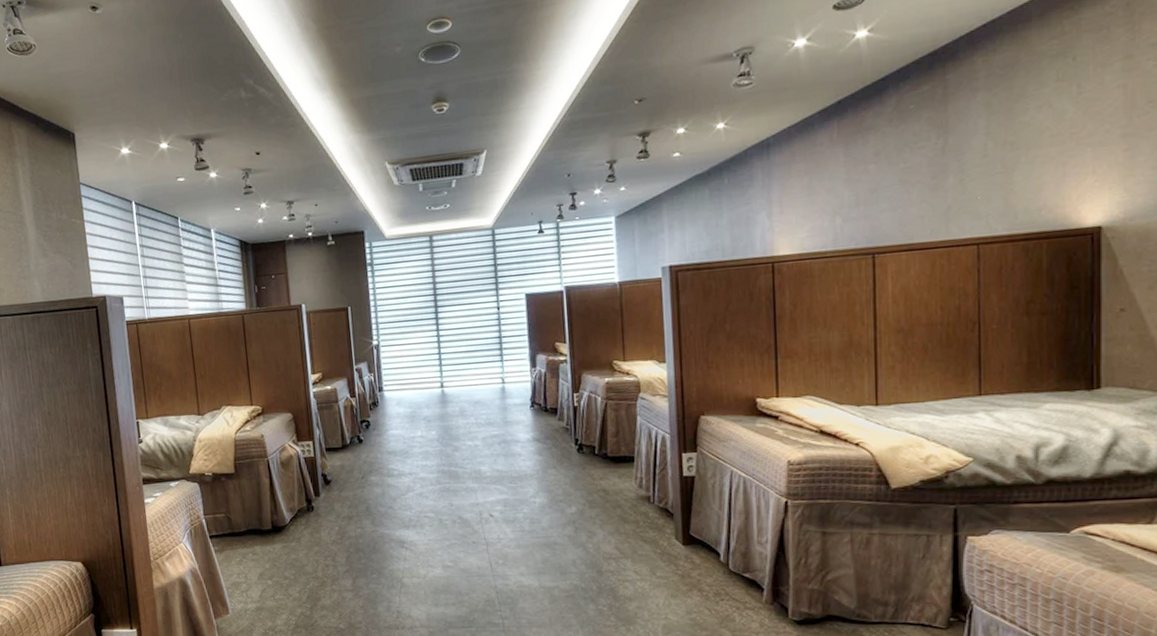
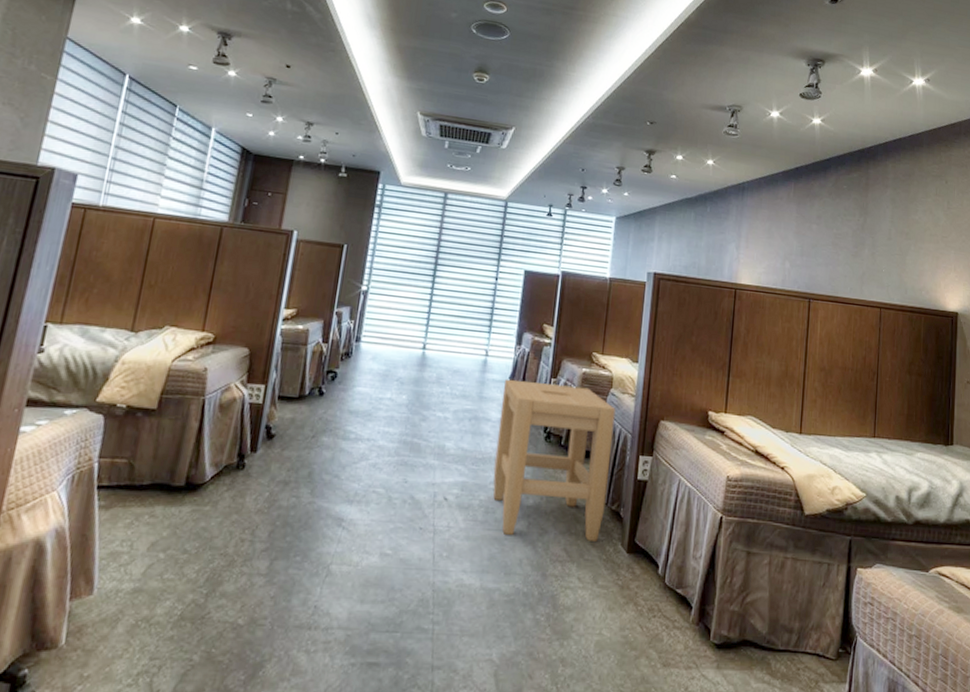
stool: none [526,396,652,540] -> present [493,378,616,541]

